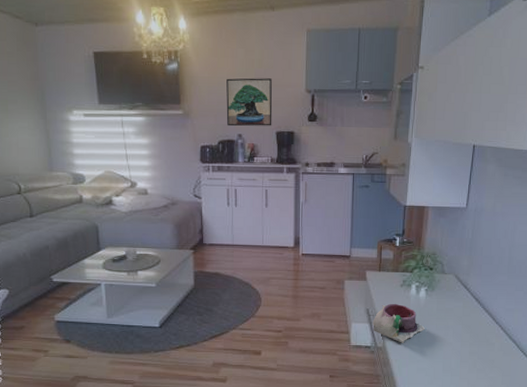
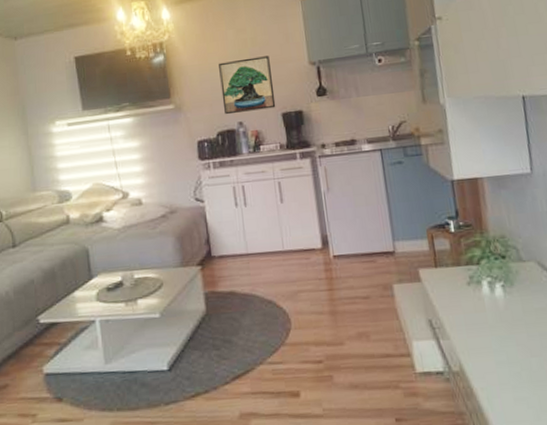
cup and saucer: present [372,303,425,343] -> none [440,308,513,364]

